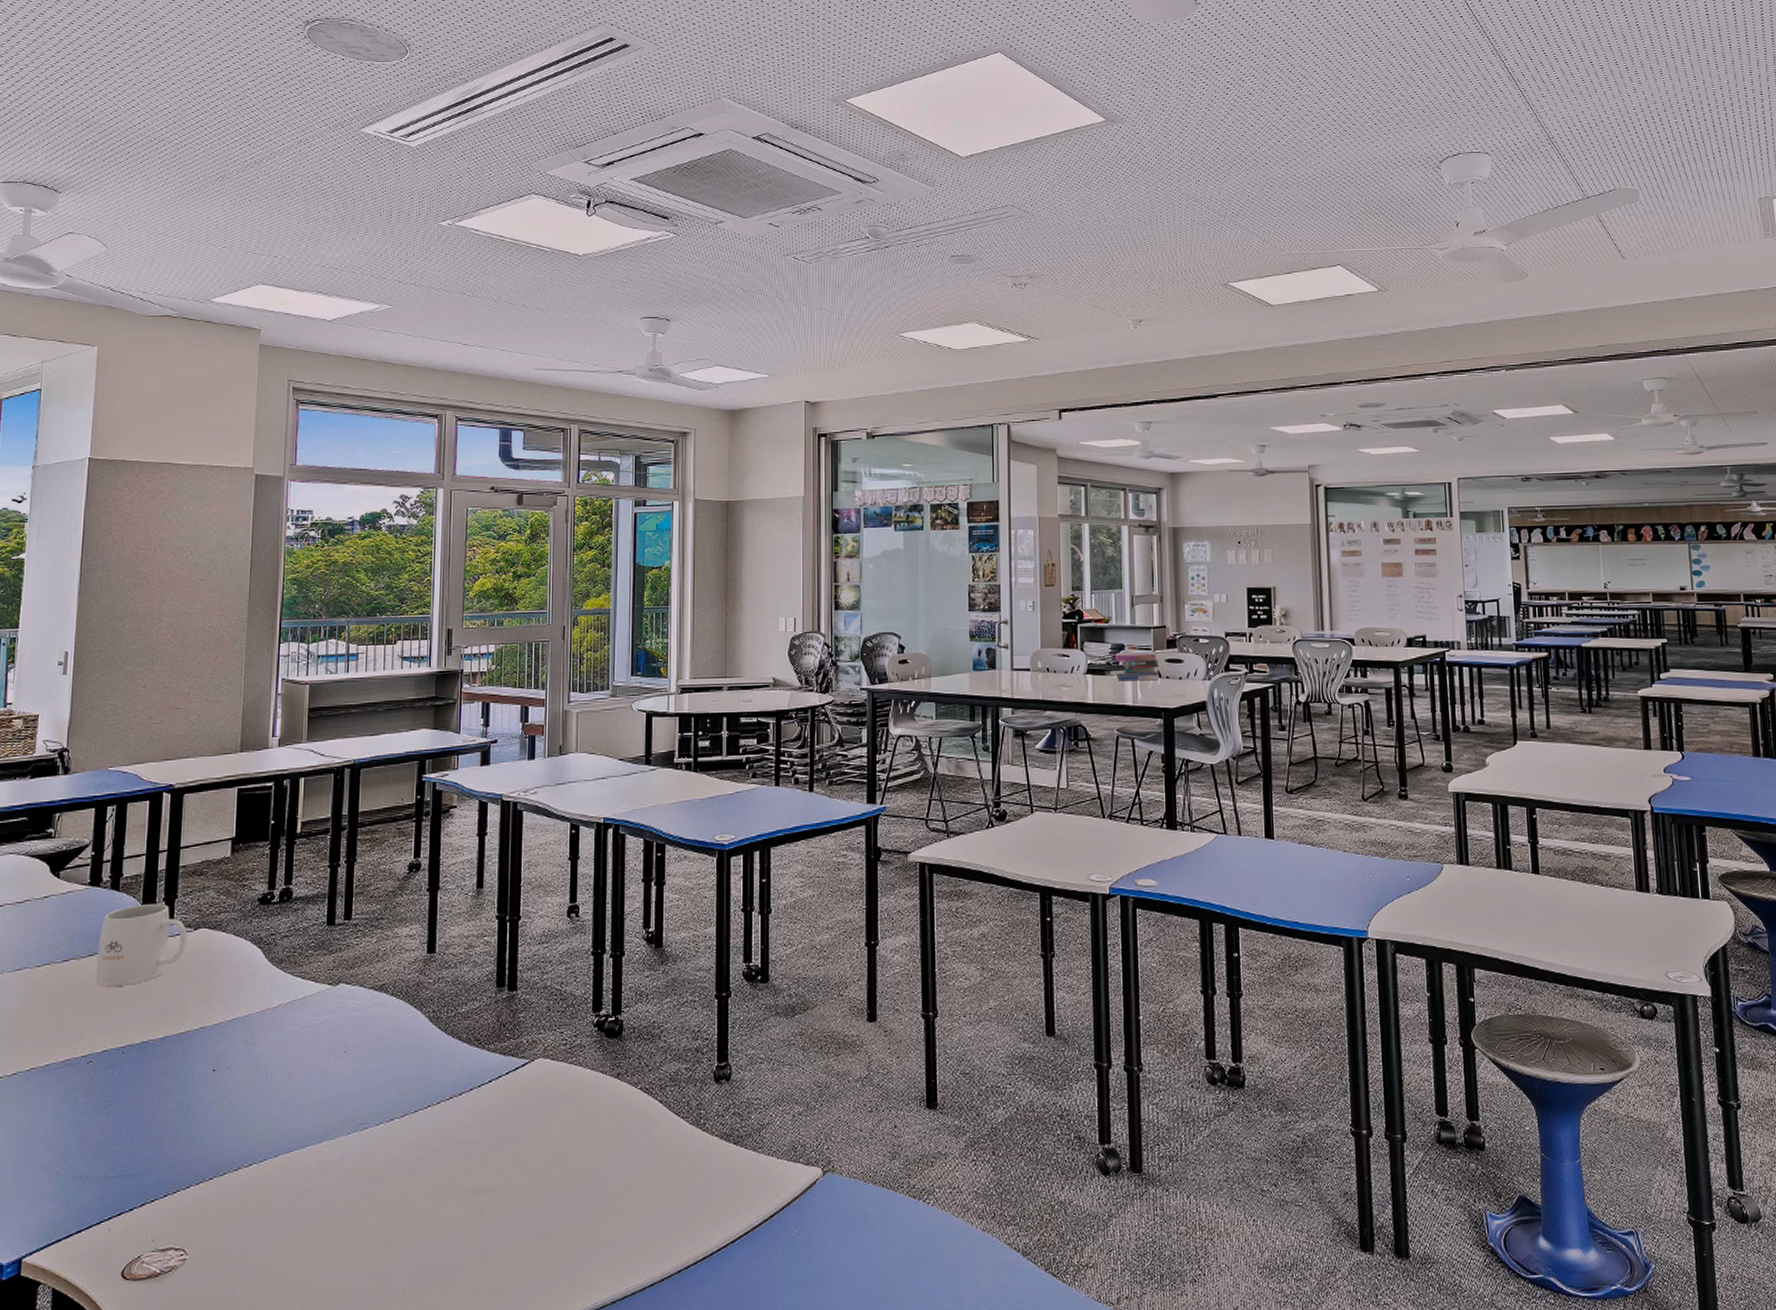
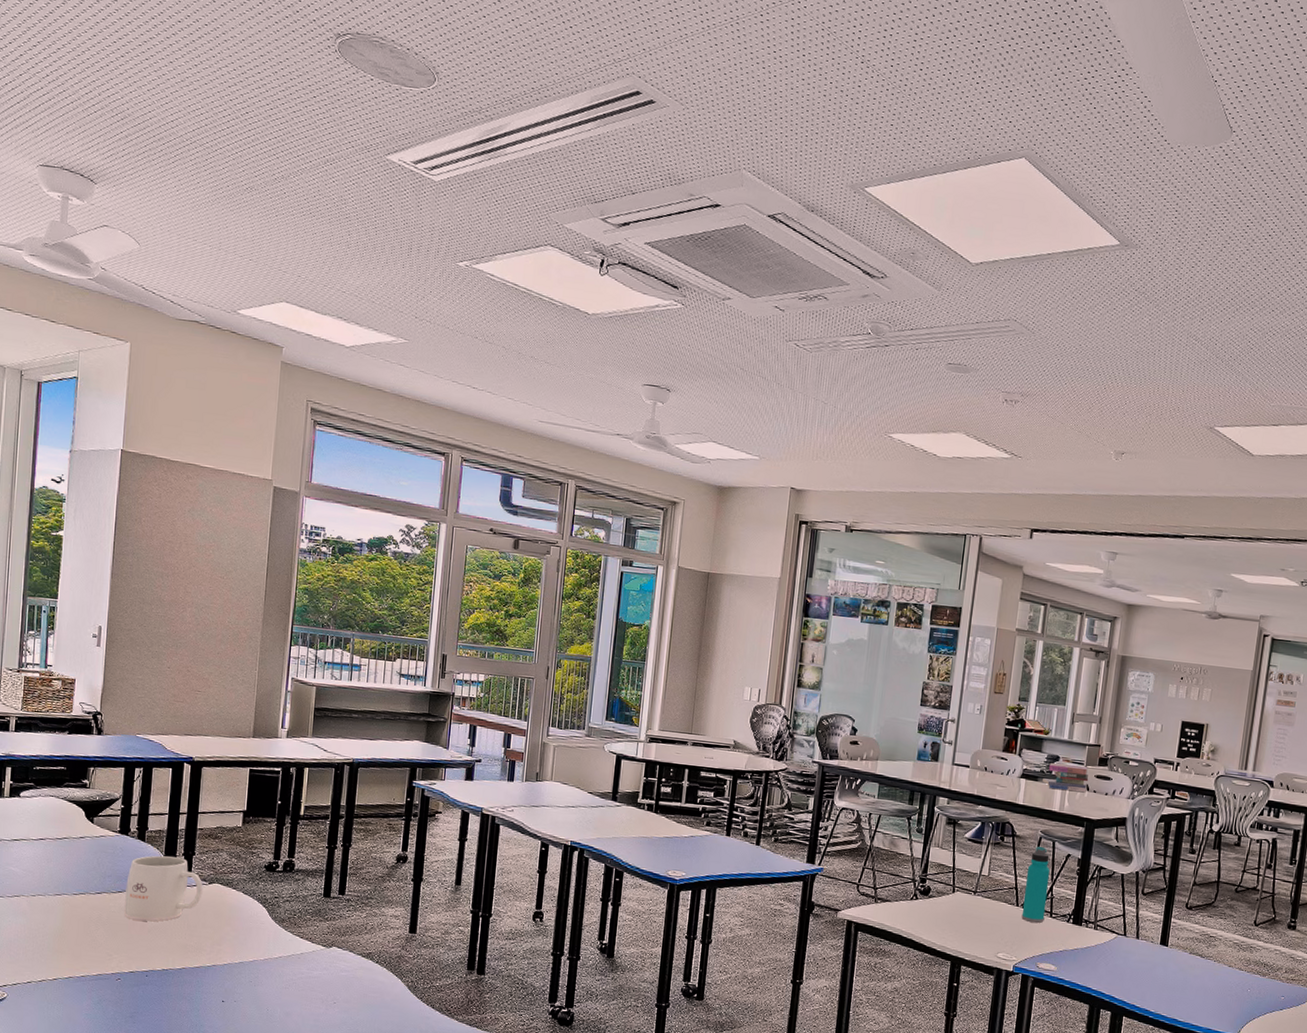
water bottle: none [1108,746,1135,834] -> present [1021,846,1051,923]

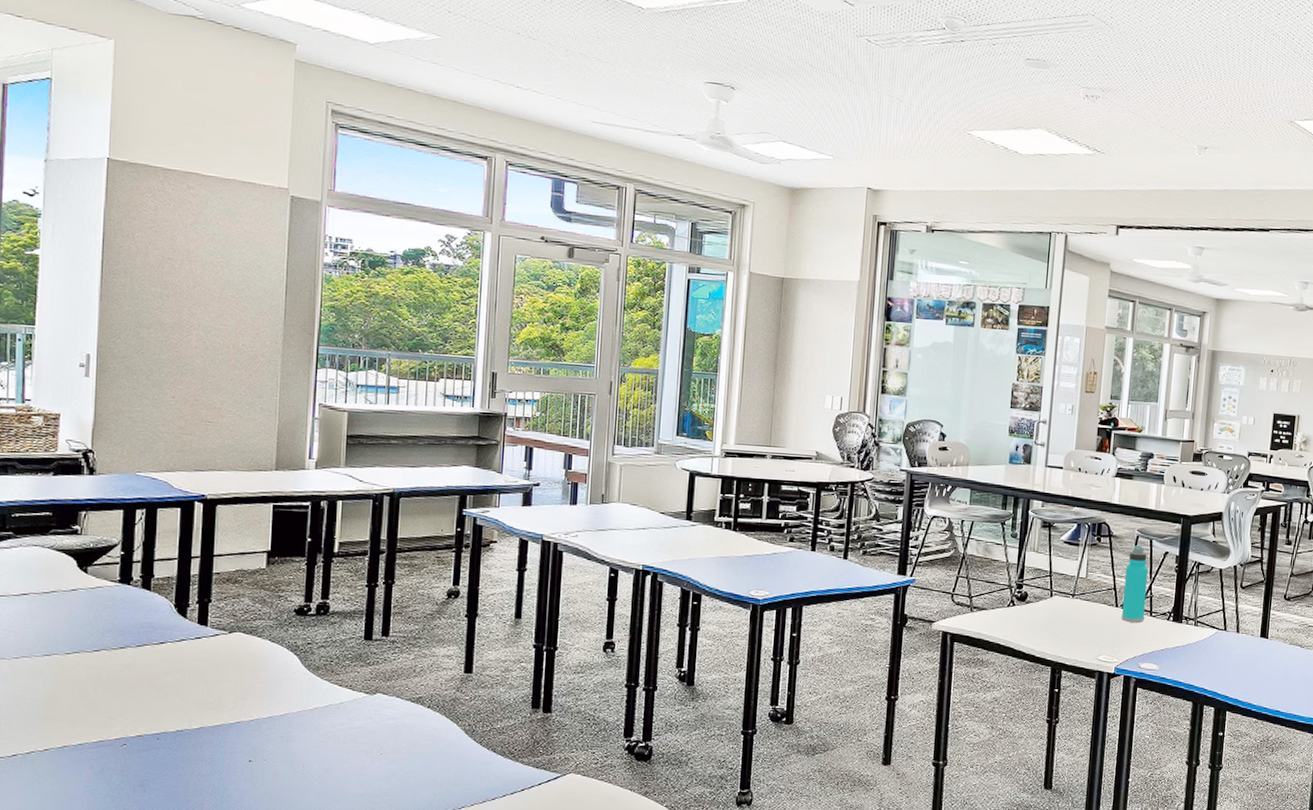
mug: present [124,855,203,922] -> none [128,605,222,679]
books: present [1042,763,1089,793] -> none [1137,461,1184,489]

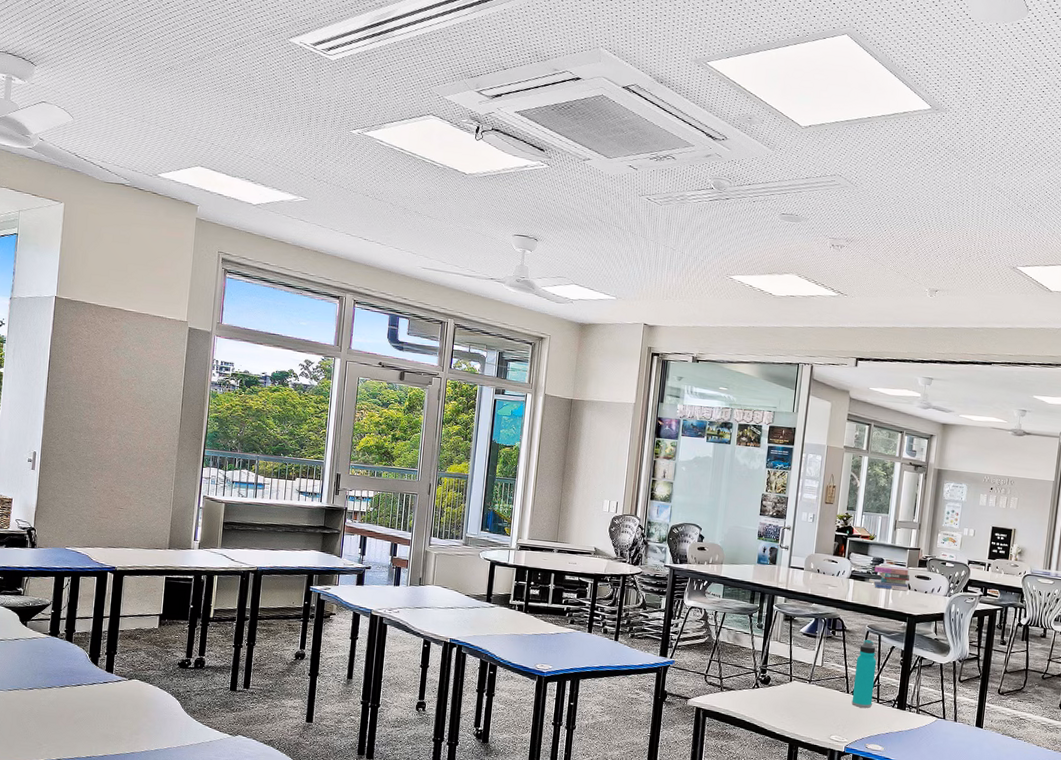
books: none [1137,461,1184,489] -> present [869,565,910,591]

